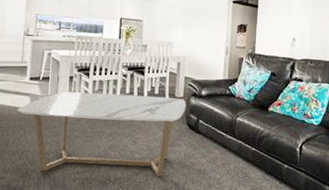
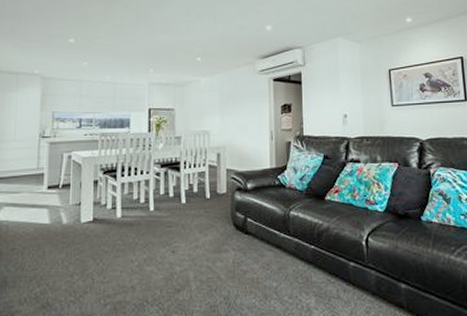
coffee table: present [17,91,186,177] -> none [33,194,231,300]

